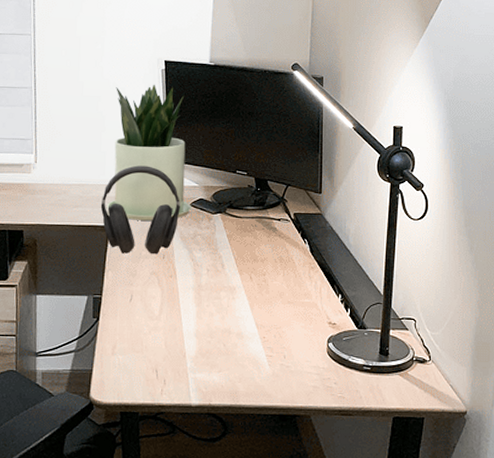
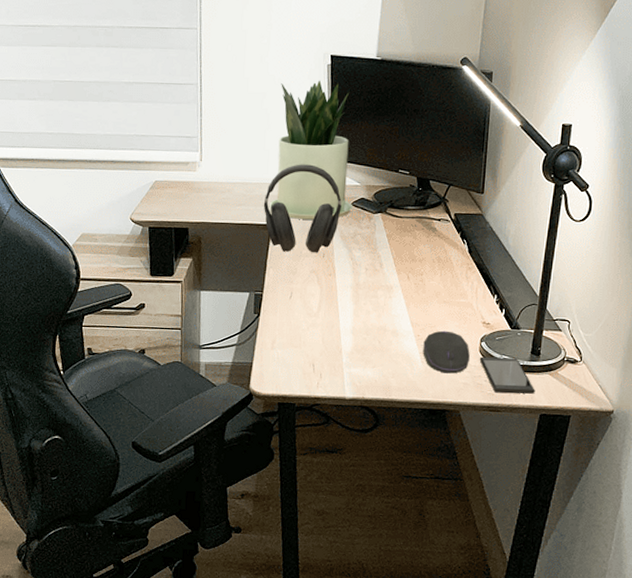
computer mouse: none [269,331,318,377] -> present [423,330,470,374]
smartphone: none [327,358,386,396] -> present [479,356,535,394]

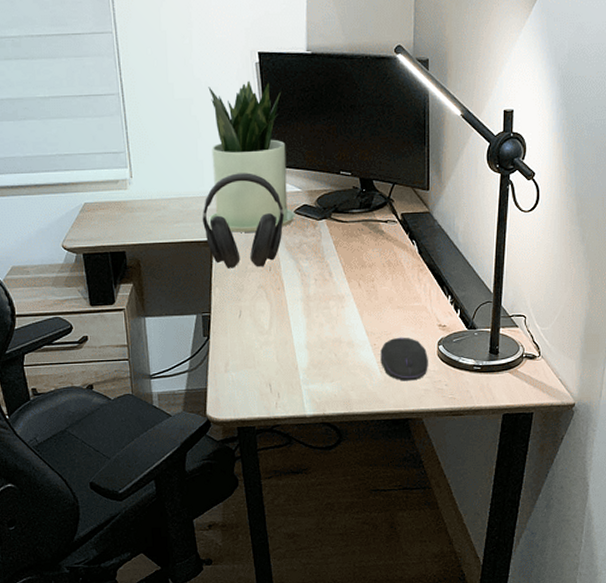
smartphone: present [479,356,535,394] -> none [438,359,496,397]

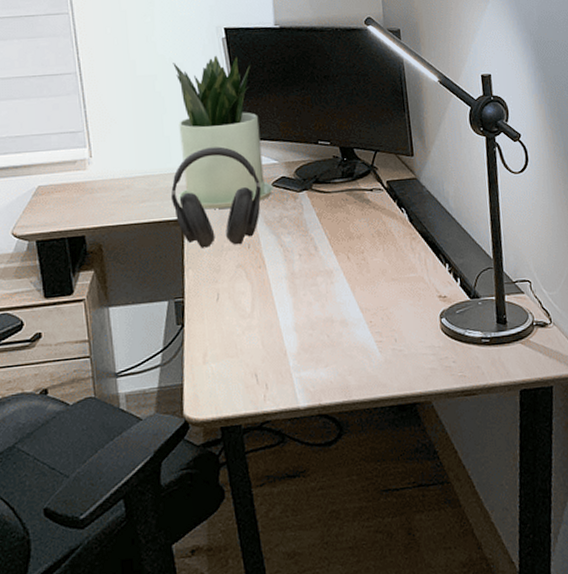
computer mouse: present [380,337,428,381] -> none [377,311,432,361]

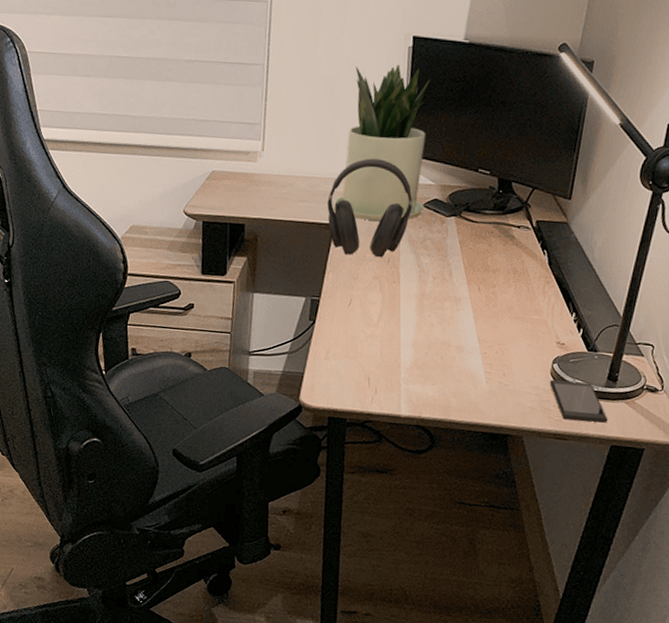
smartphone: none [442,331,510,374] -> present [549,379,608,423]

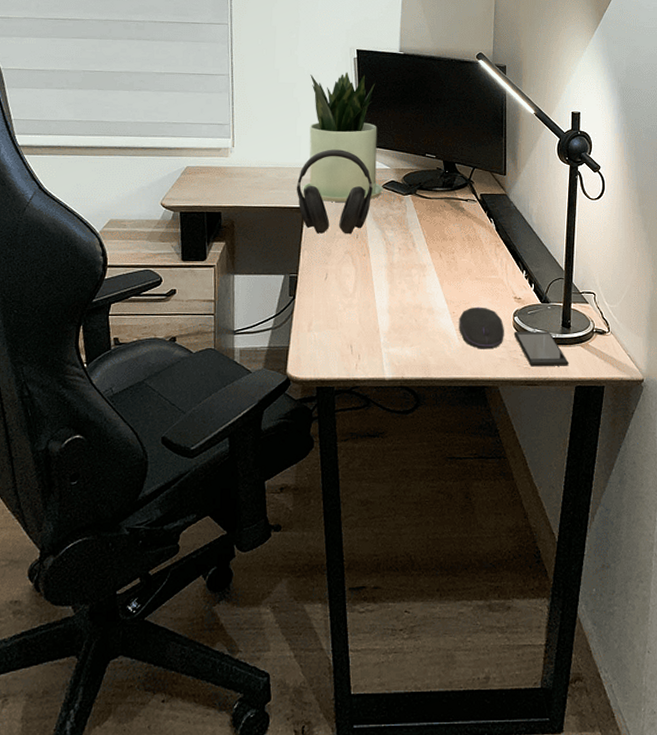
computer mouse: none [488,349,540,396] -> present [459,306,504,349]

